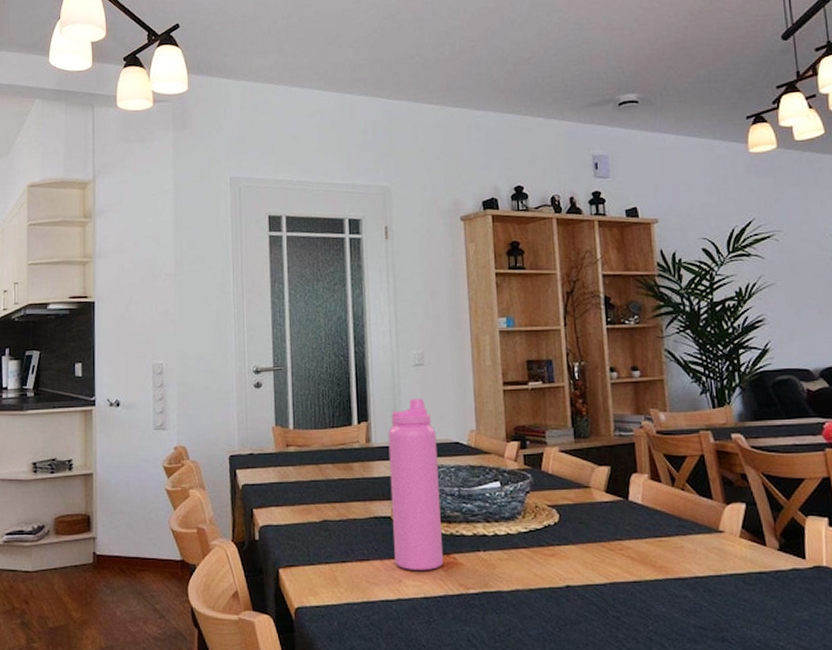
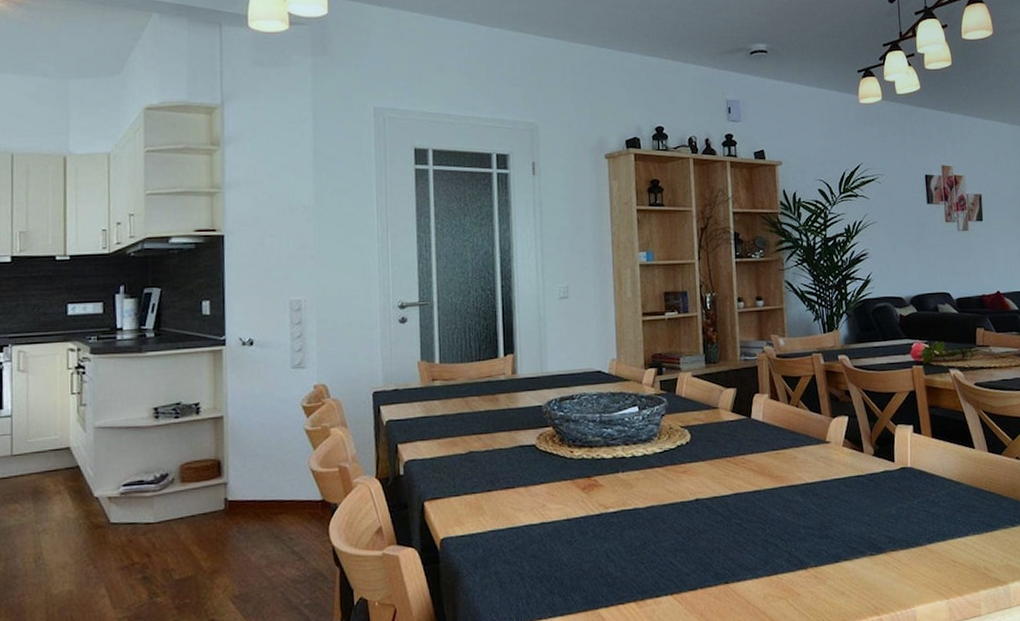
water bottle: present [388,399,444,571] -> none [533,330,586,495]

